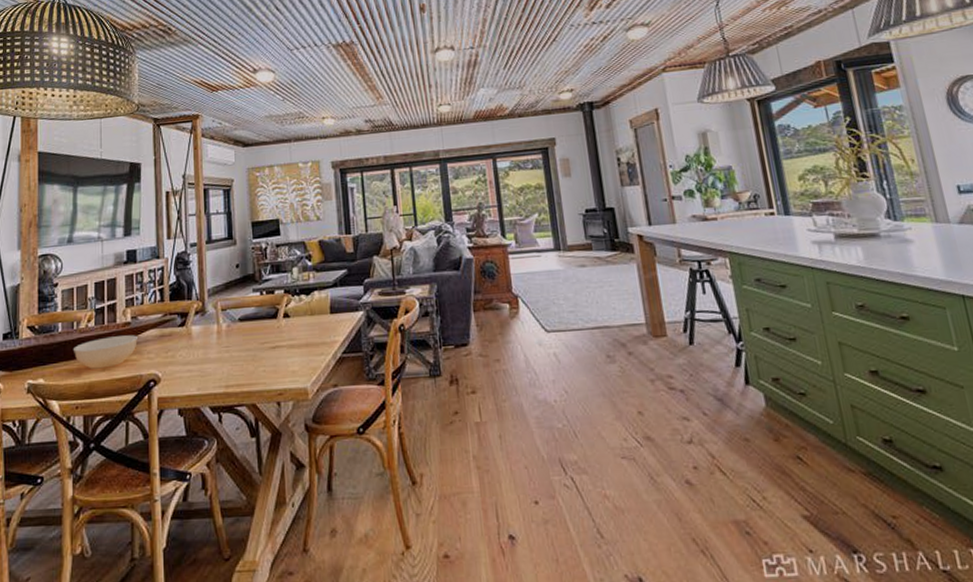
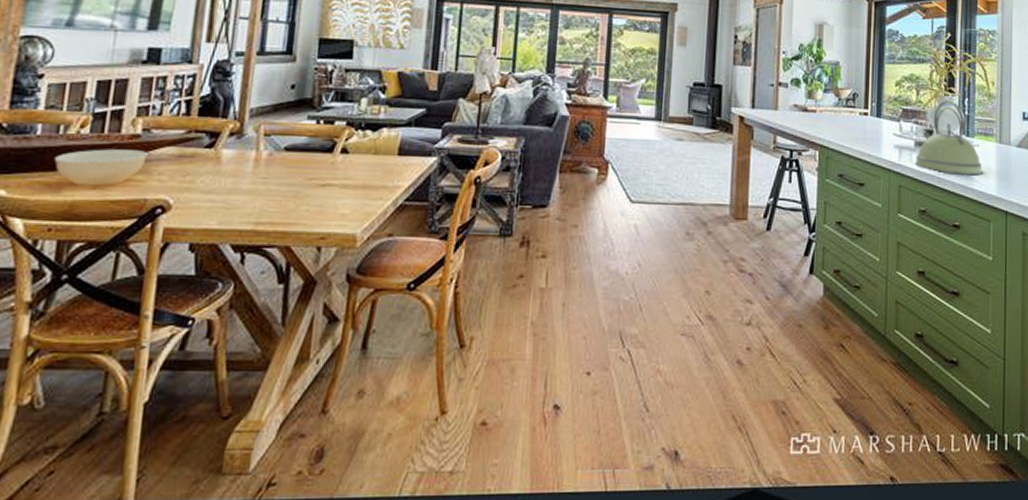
kettle: none [838,187,925,264] -> present [914,101,984,176]

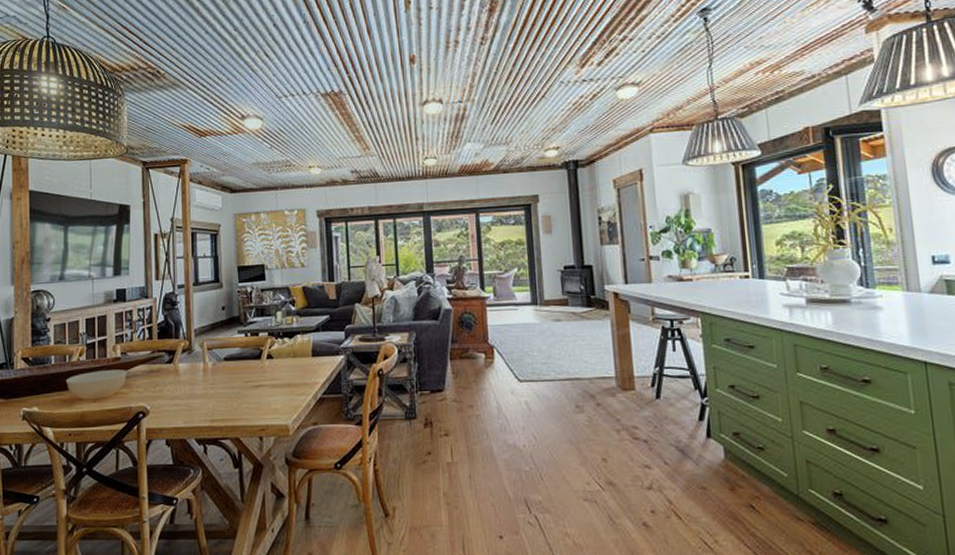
kettle: present [914,101,984,176] -> none [808,254,892,329]

